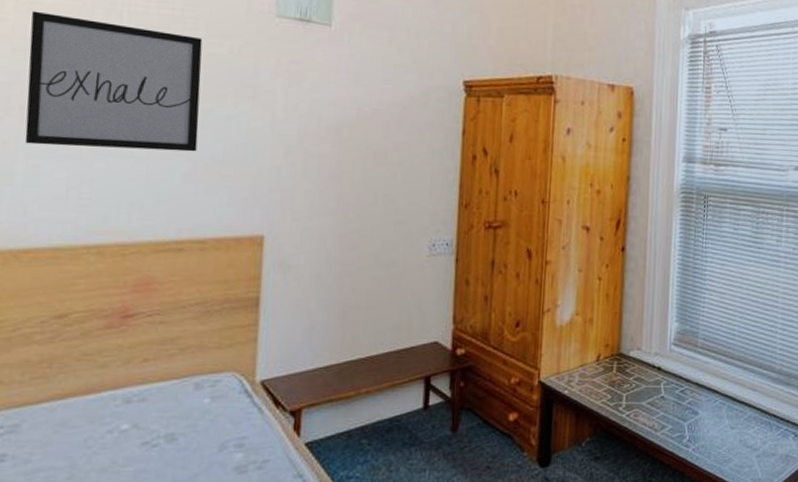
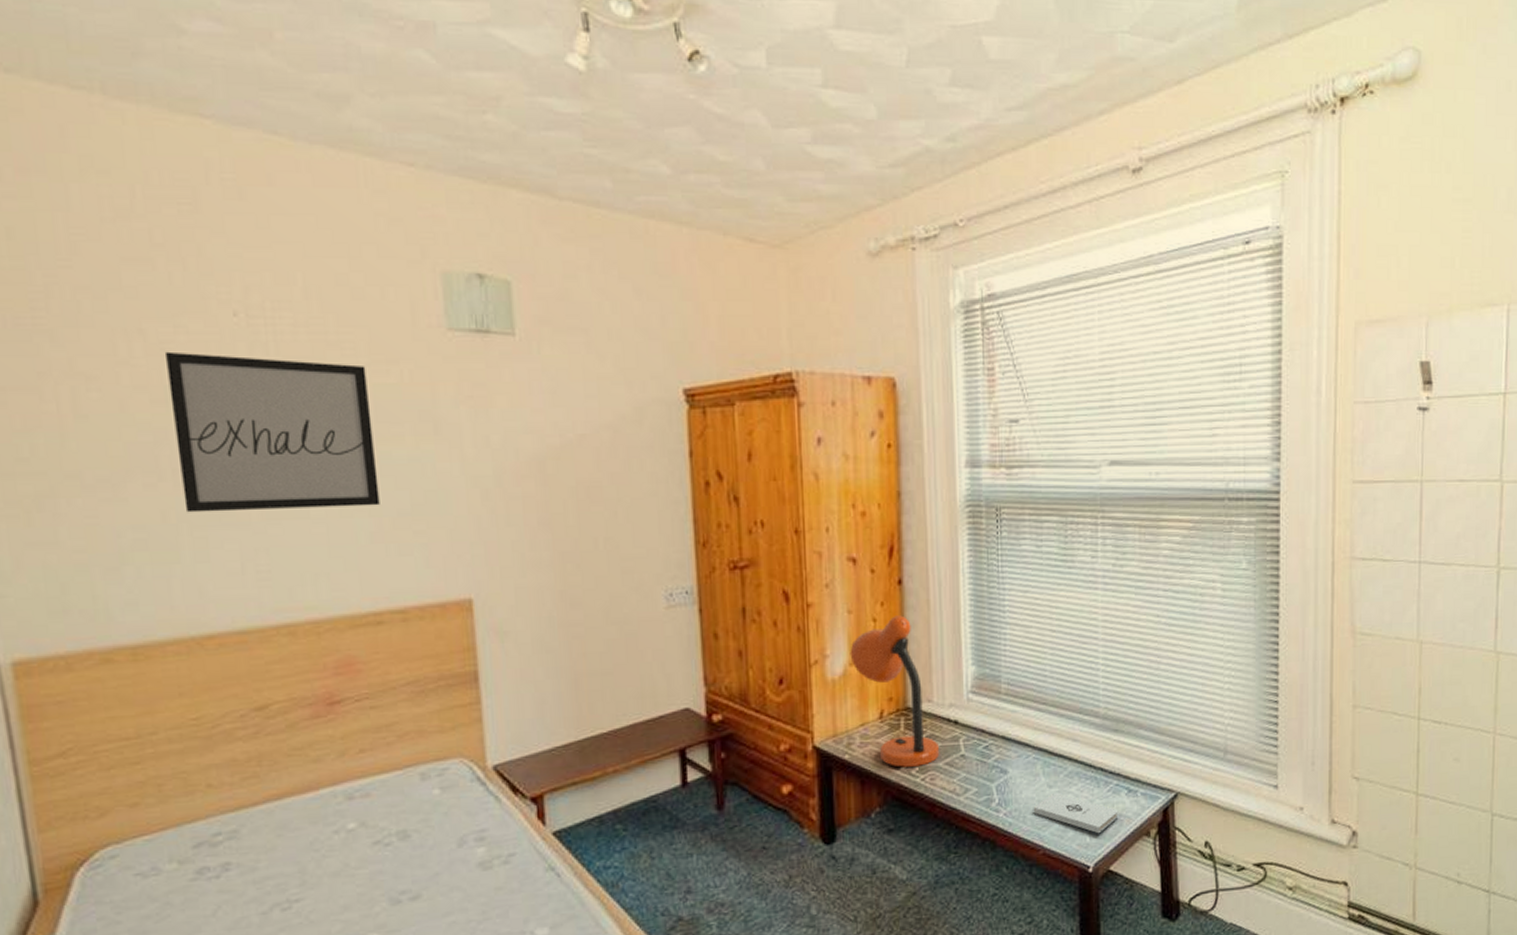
desk lamp: none [577,276,644,404] -> present [850,615,940,767]
notepad: none [716,433,786,471] -> present [1033,792,1119,834]

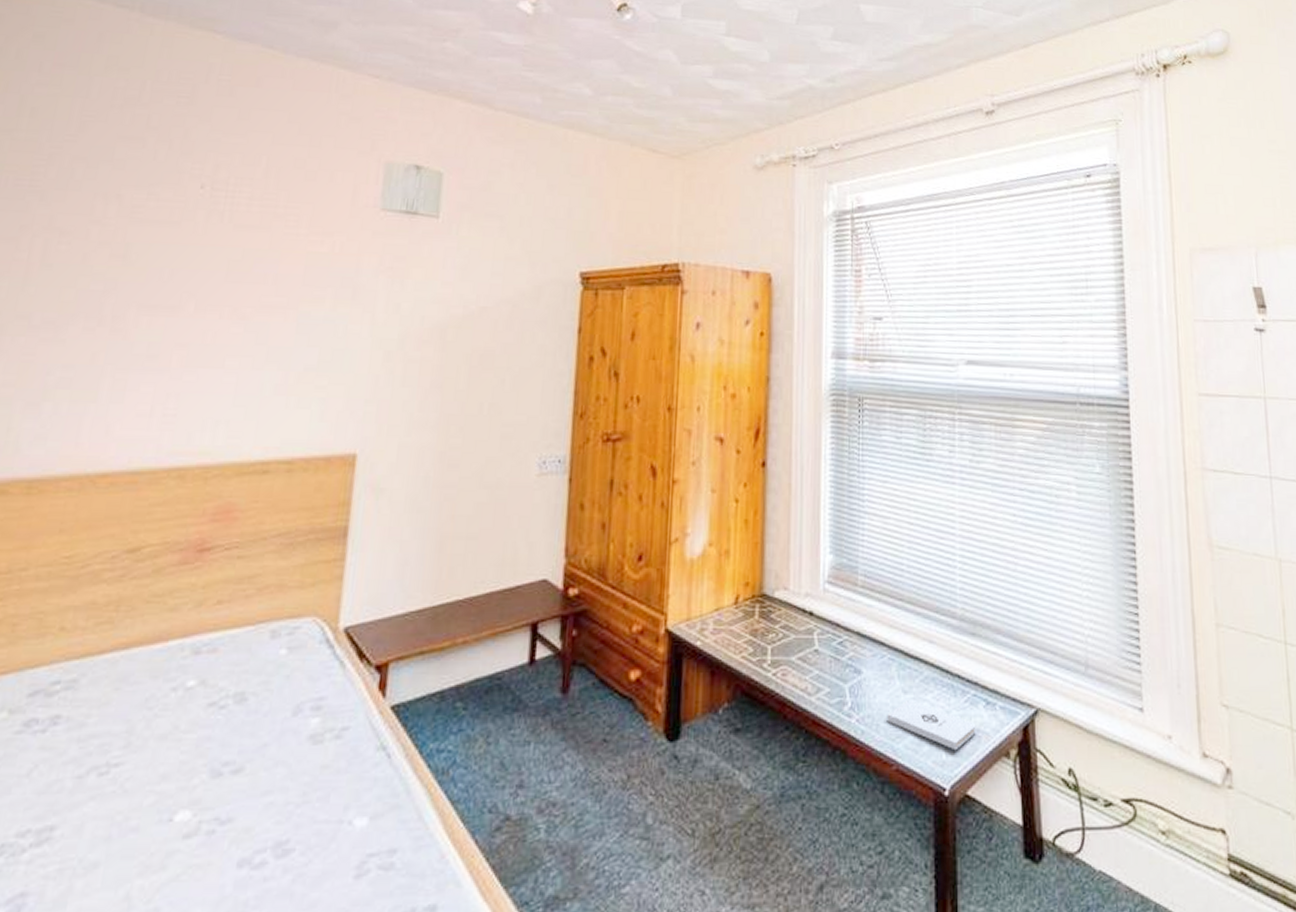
wall art: present [164,351,380,513] -> none [114,214,304,361]
desk lamp: present [850,615,940,767] -> none [710,498,794,659]

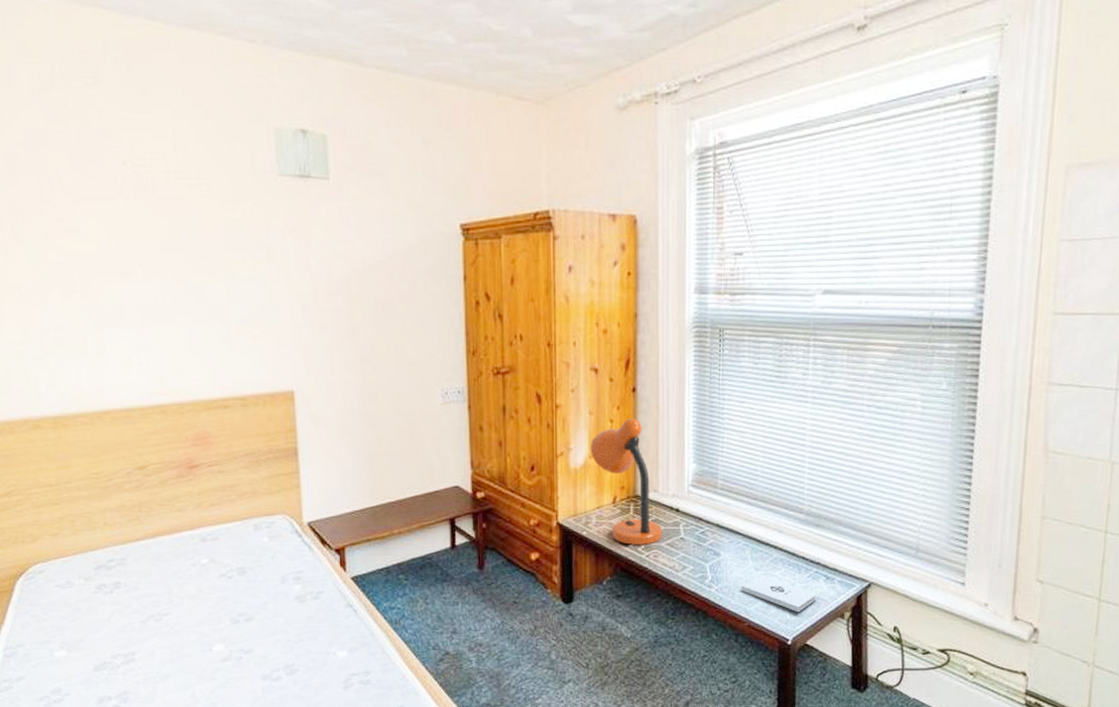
desk lamp: none [710,498,794,659] -> present [590,418,663,545]

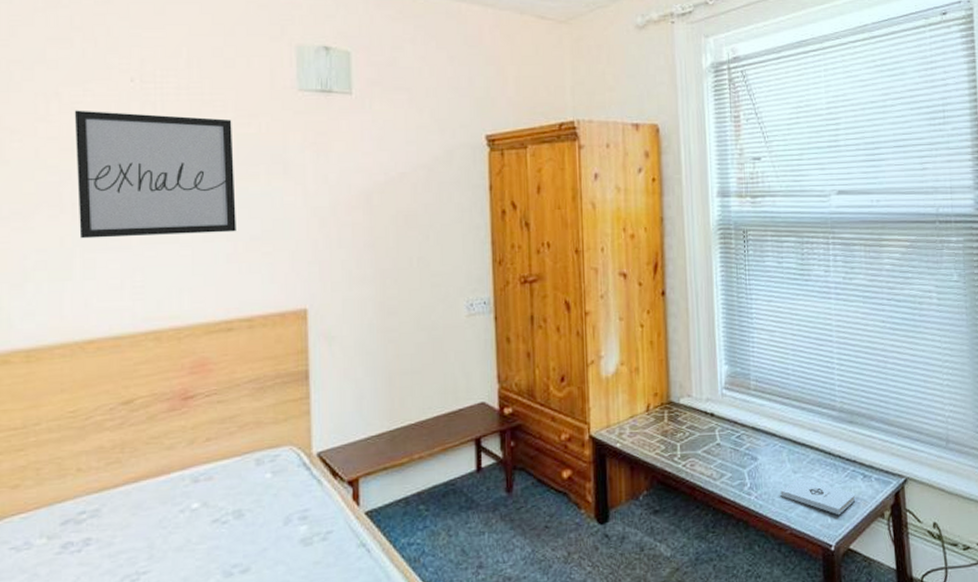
wall art: none [75,193,227,317] -> present [74,110,236,239]
desk lamp: present [590,418,663,545] -> none [621,322,699,455]

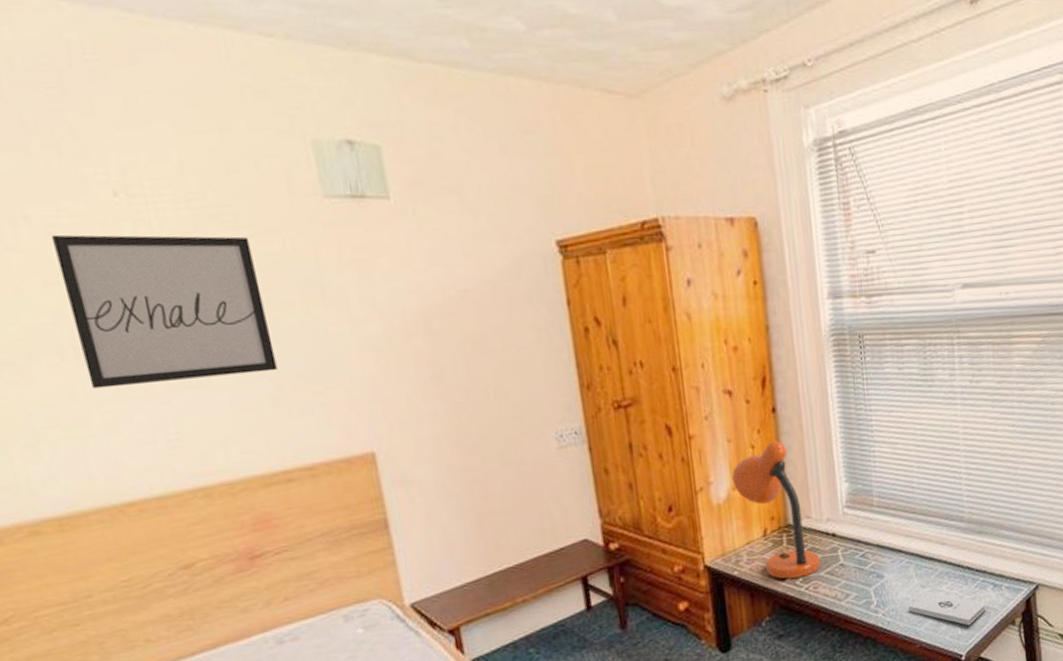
desk lamp: none [621,322,699,455] -> present [732,441,821,579]

